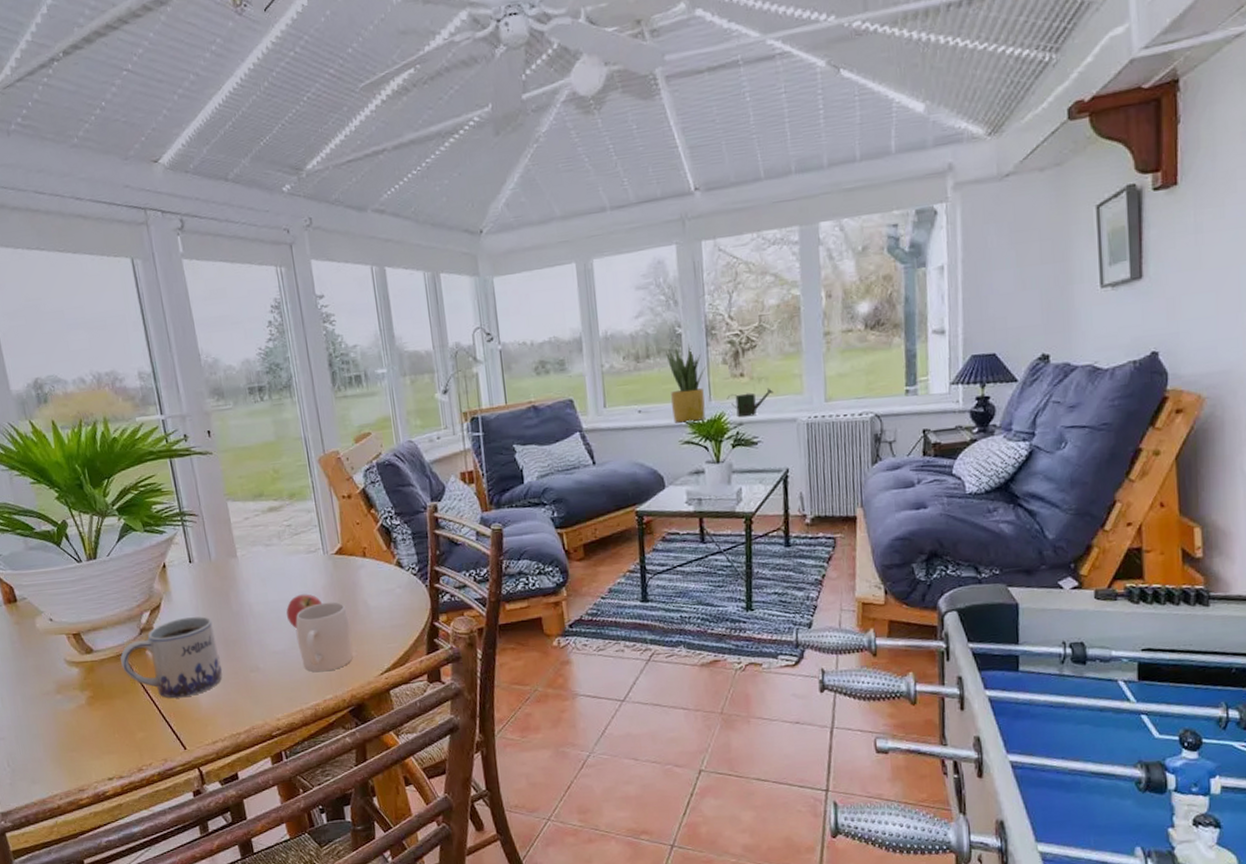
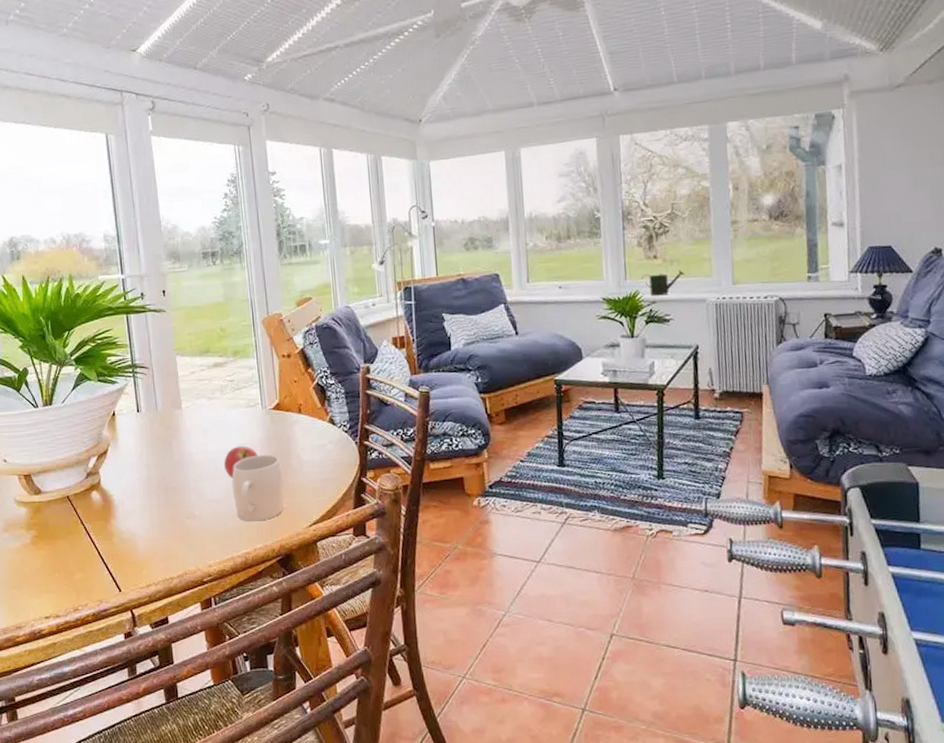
mug: present [120,616,223,699] -> none [66,463,161,542]
planter: present [666,343,707,423] -> none [585,227,623,299]

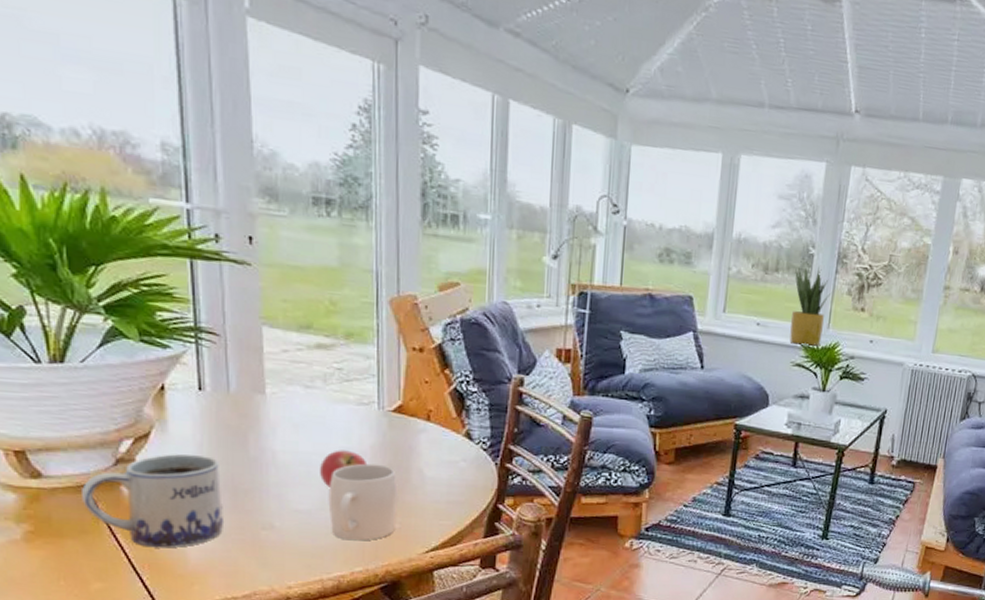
mug: none [66,463,161,542] -> present [82,454,225,548]
planter: none [585,227,623,299] -> present [789,266,832,346]
watering can: present [641,270,685,296] -> none [844,327,888,352]

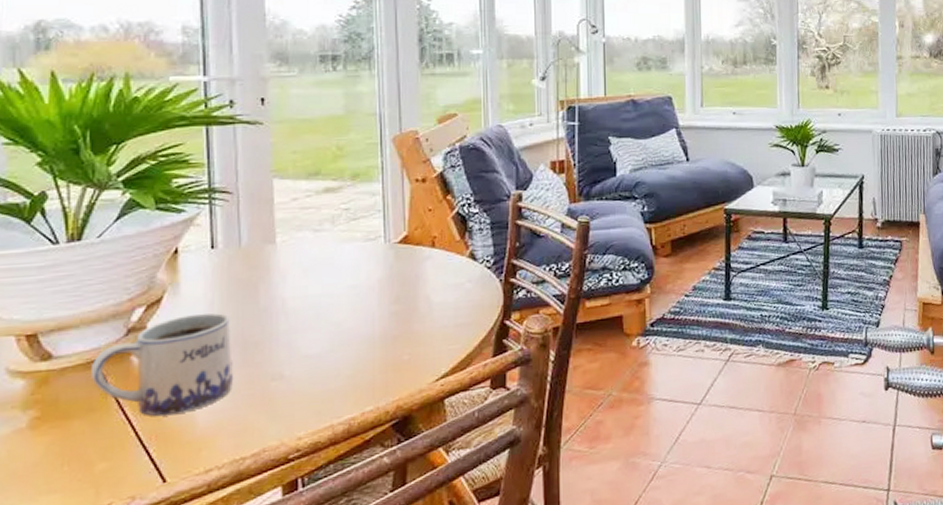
fruit: present [320,450,368,488] -> none [329,287,376,328]
mug: present [328,463,399,541] -> none [337,297,408,380]
planter: present [789,266,832,346] -> none [761,54,797,127]

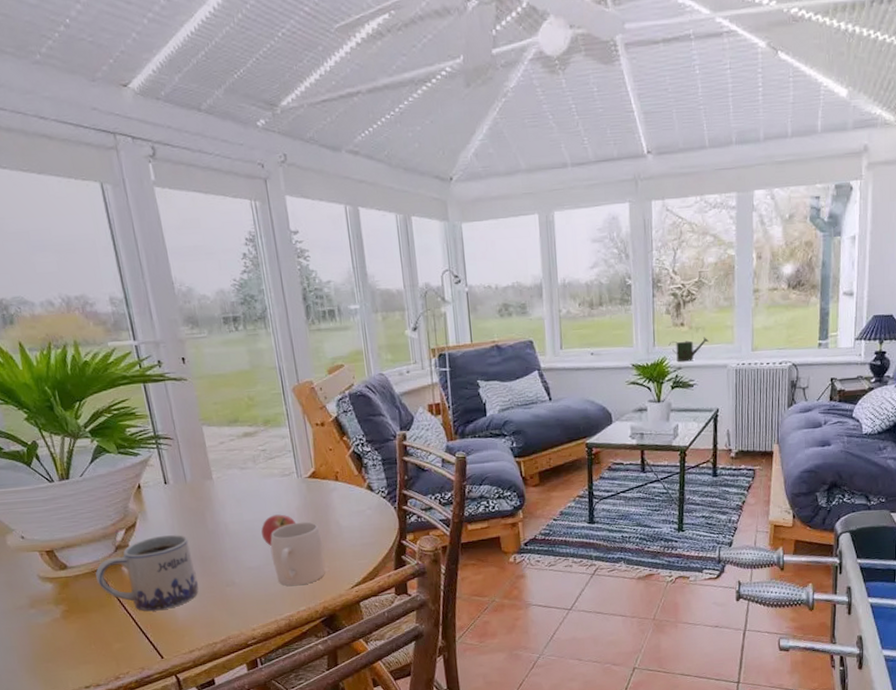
fruit: none [329,287,376,328] -> present [261,514,297,546]
mug: none [337,297,408,380] -> present [270,521,326,586]
watering can: none [813,101,854,126] -> present [668,337,709,362]

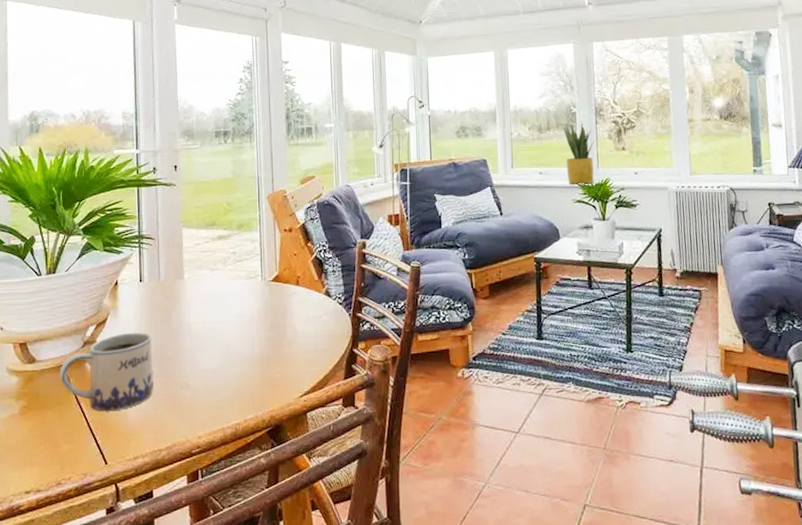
fruit: present [261,514,297,546] -> none [221,316,255,348]
mug: present [270,521,326,586] -> none [227,325,279,392]
planter: none [617,294,652,365] -> present [563,121,596,185]
watering can: present [668,337,709,362] -> none [611,161,649,183]

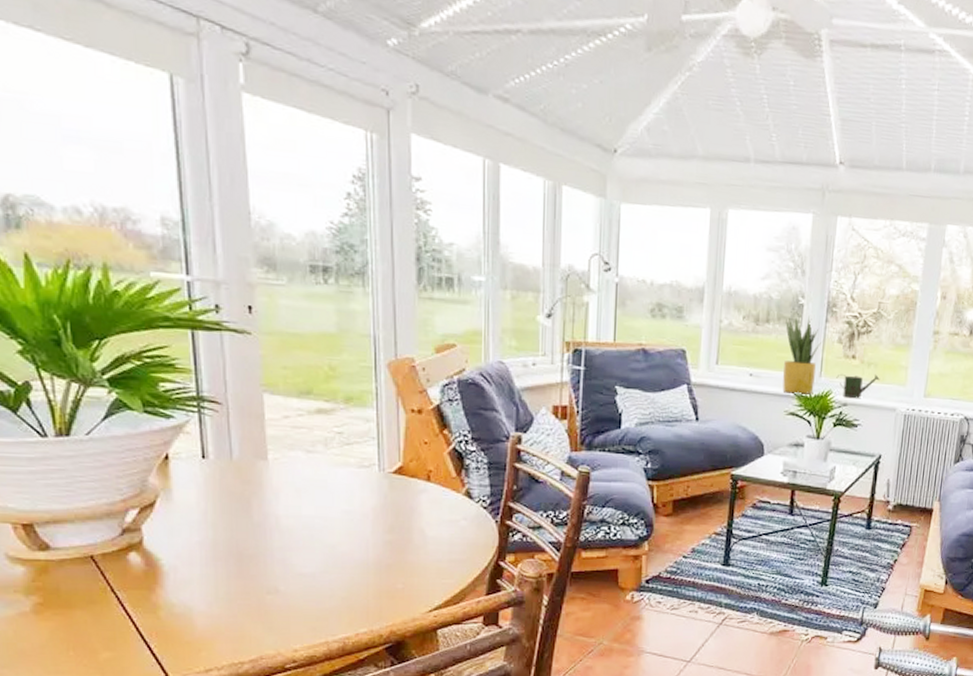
mug: present [60,333,154,412] -> none [89,522,230,616]
watering can: none [611,161,649,183] -> present [836,374,880,399]

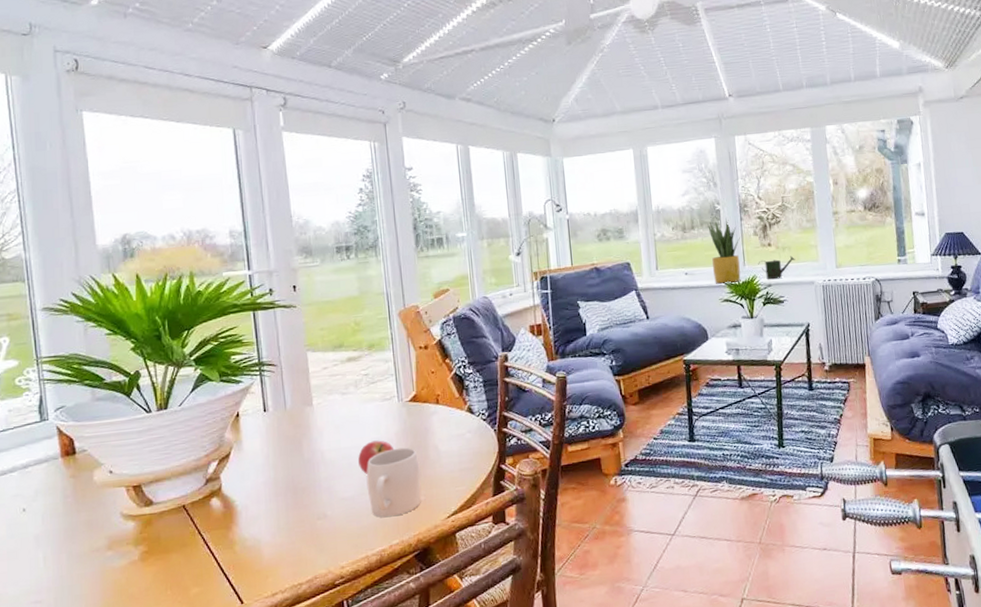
fruit: none [323,513,370,550] -> present [358,440,395,474]
mug: none [332,525,402,602] -> present [366,447,422,518]

